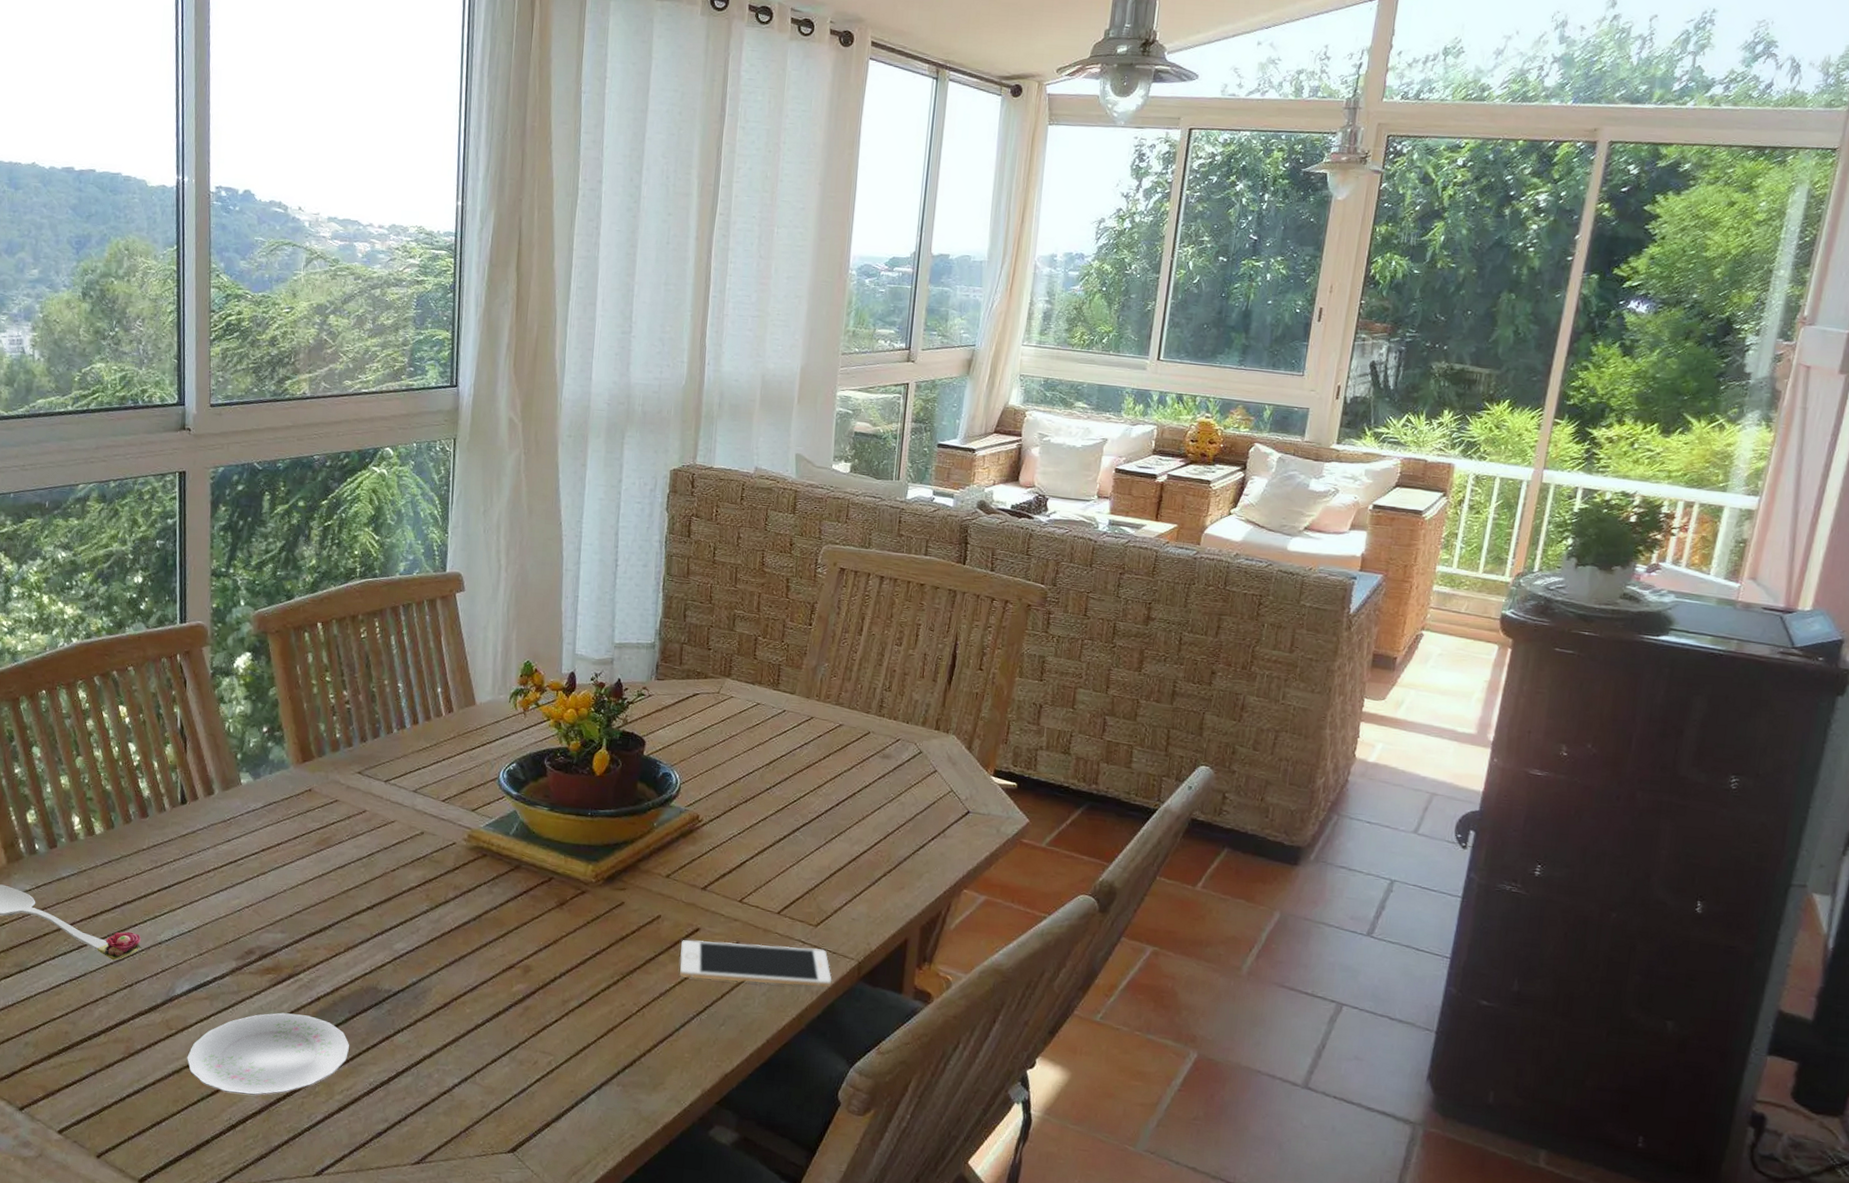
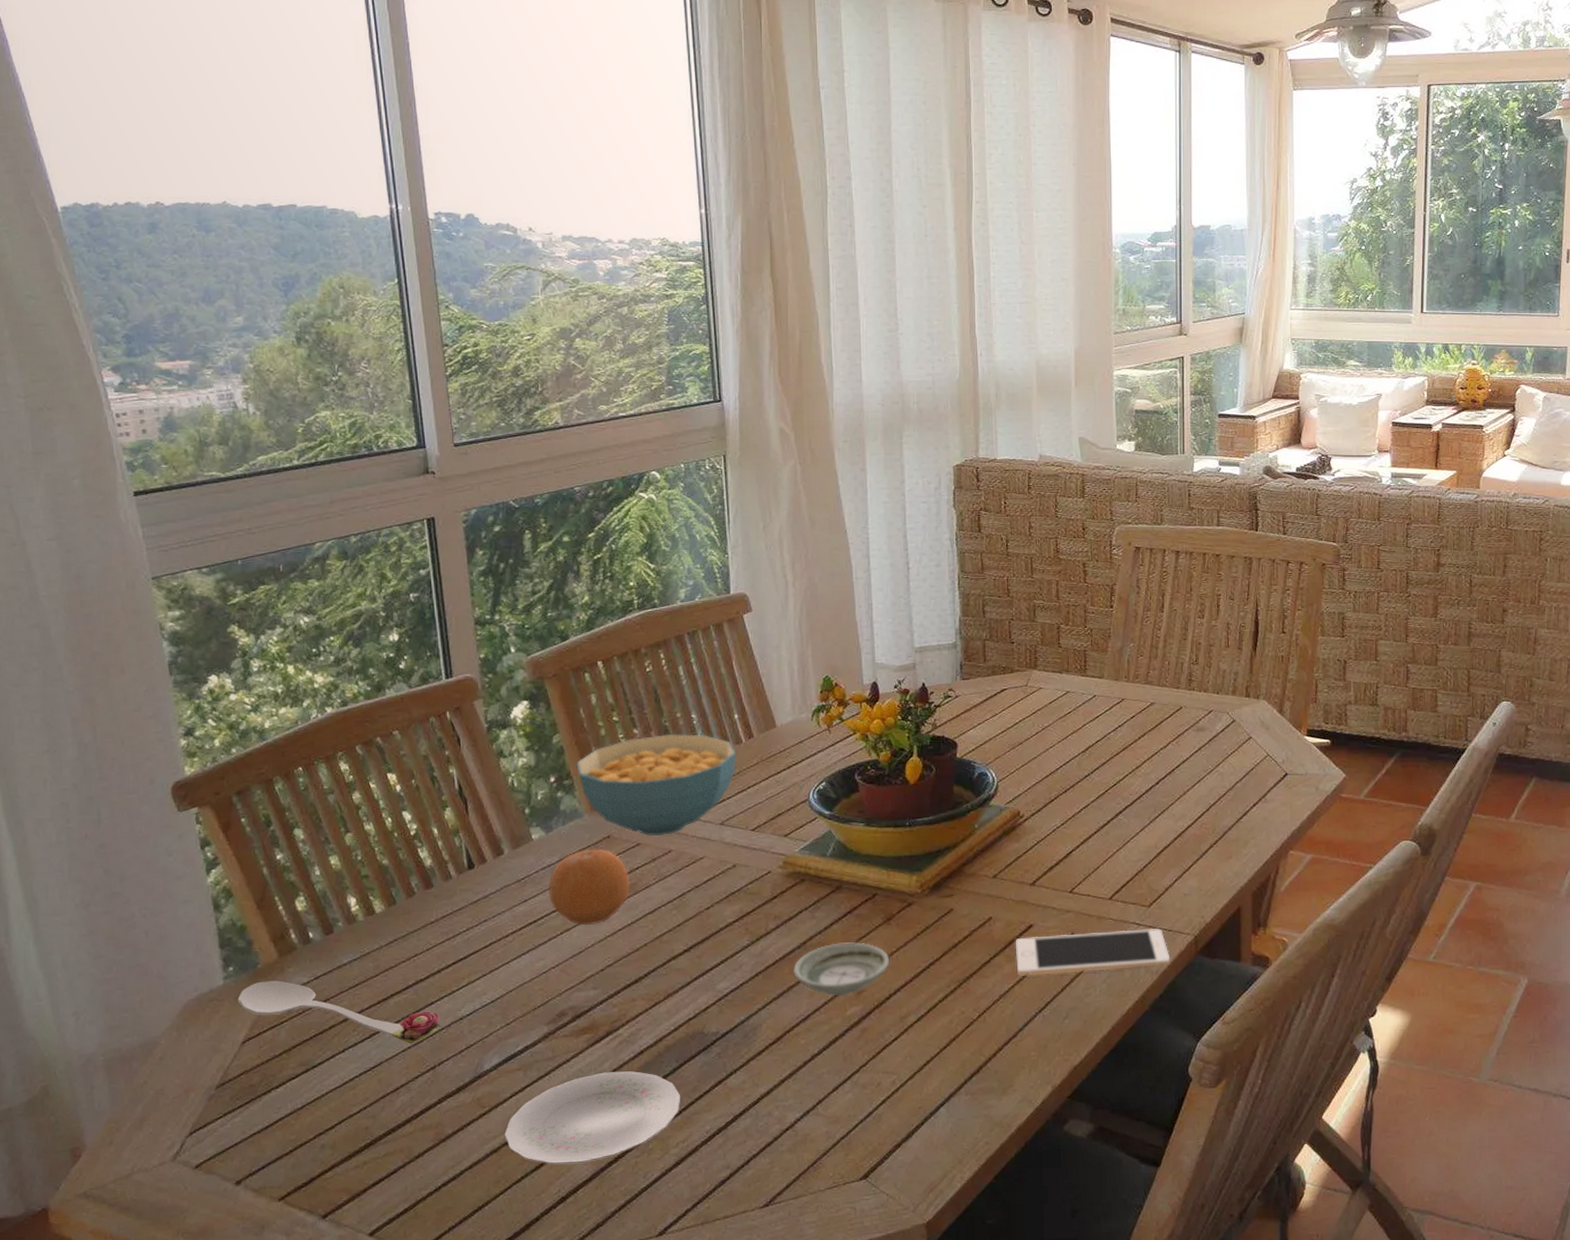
fruit: none [250,799,325,872] -> present [548,849,631,926]
cereal bowl: none [288,699,436,796] -> present [576,734,737,837]
saucer: none [465,920,559,972] -> present [792,942,890,997]

